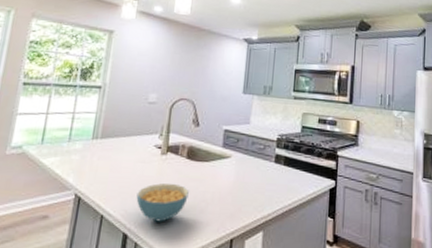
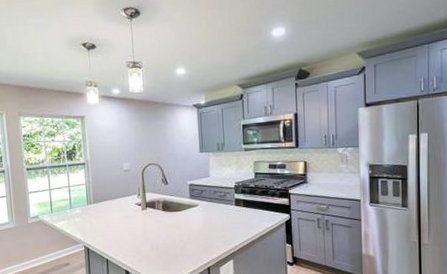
cereal bowl: present [136,183,189,222] -> none [129,231,169,260]

